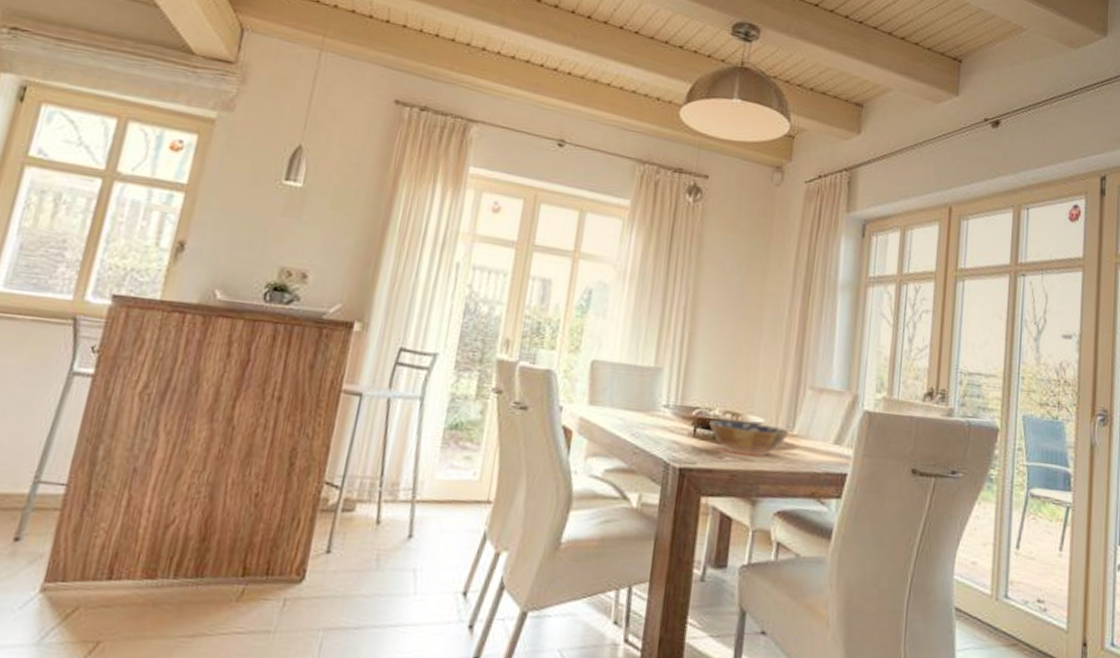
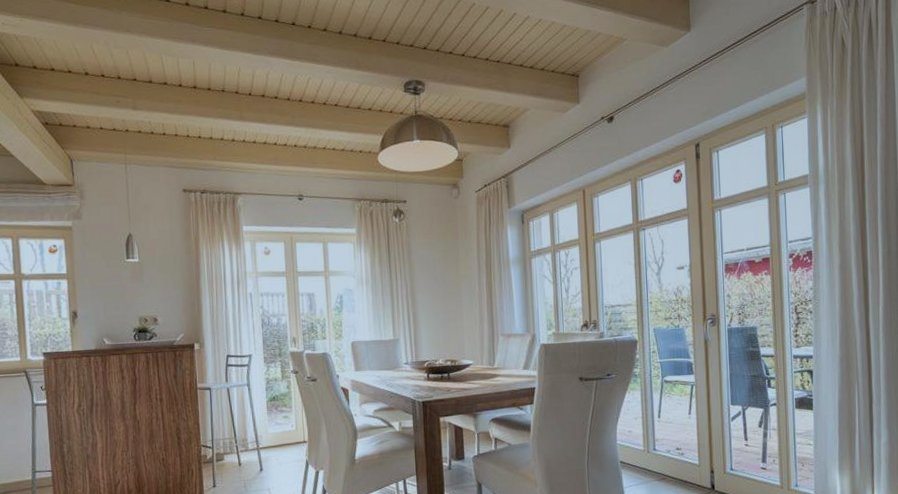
bowl: present [709,419,789,457] -> none [437,364,492,387]

